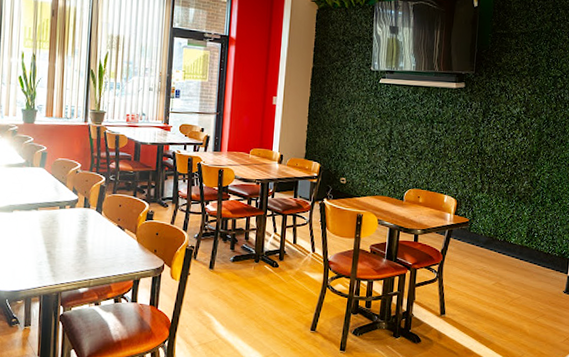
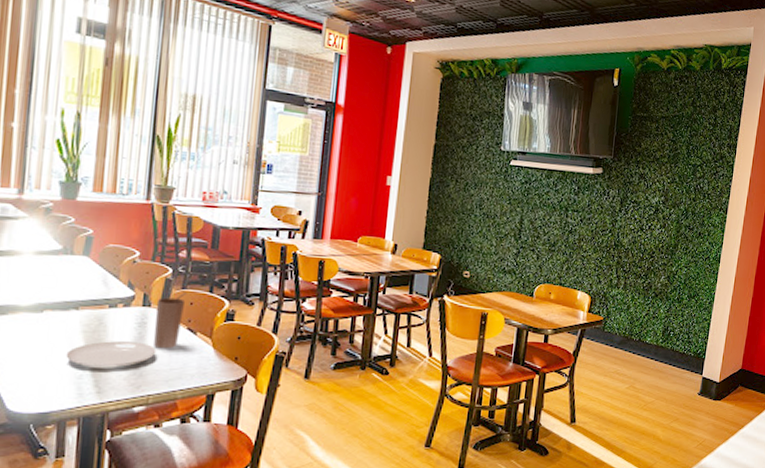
plate: none [29,235,95,257] -> present [65,341,157,368]
cup: none [93,196,116,242] -> present [154,292,187,349]

